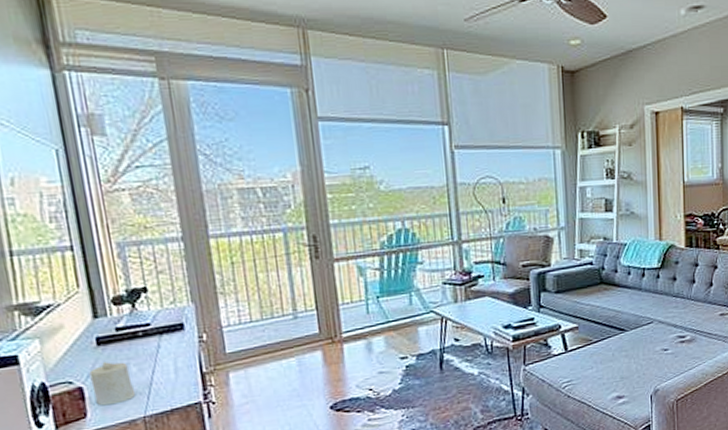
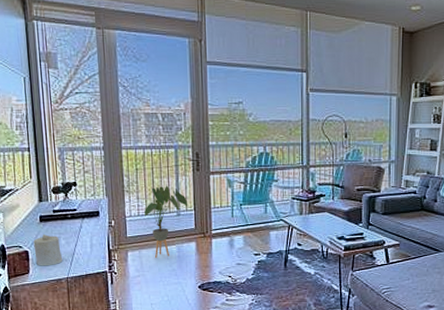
house plant: none [246,282,308,378] -> present [143,186,188,259]

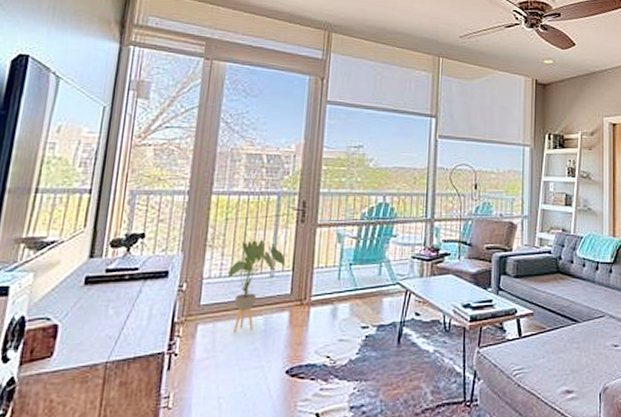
candle: present [33,234,63,266] -> none [66,302,107,346]

